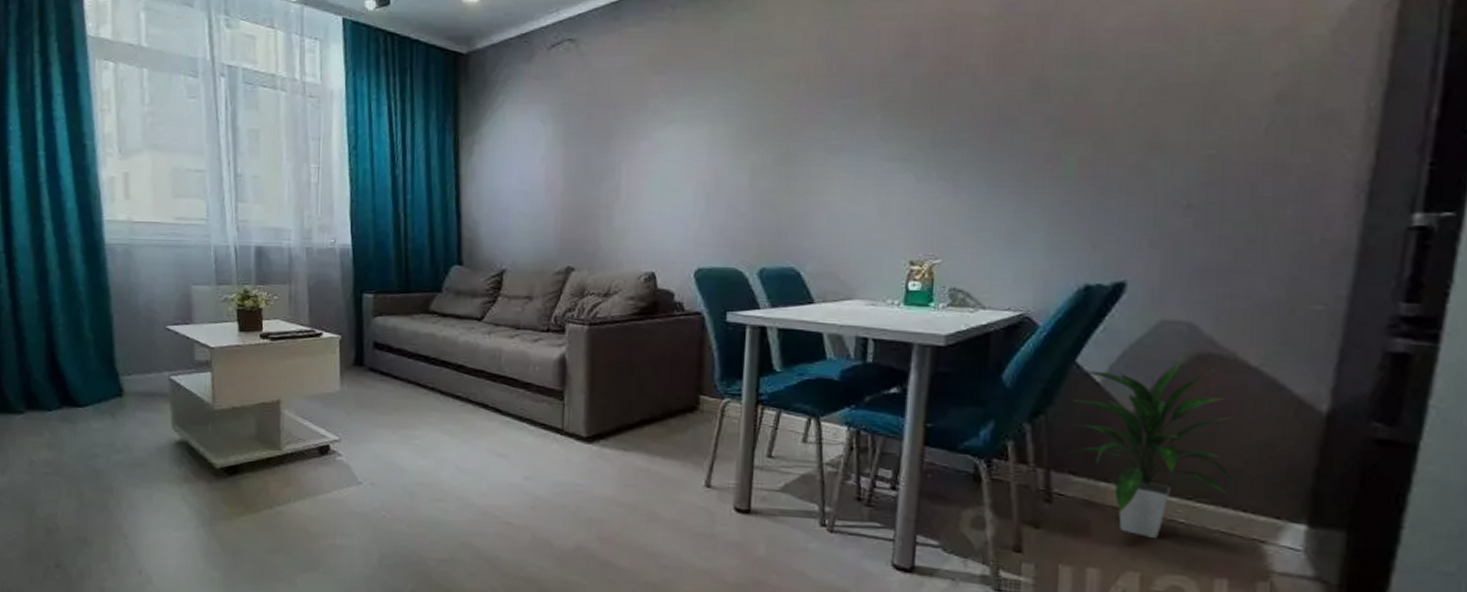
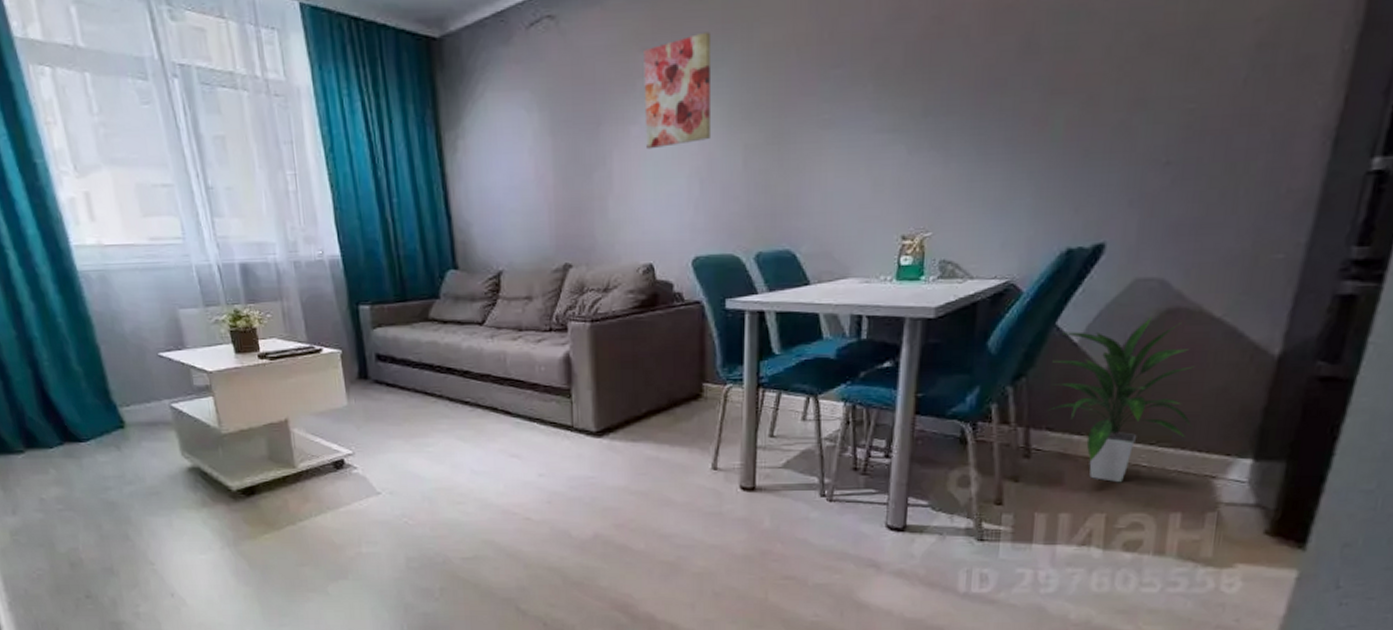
wall art: none [654,60,722,164] -> present [644,32,712,150]

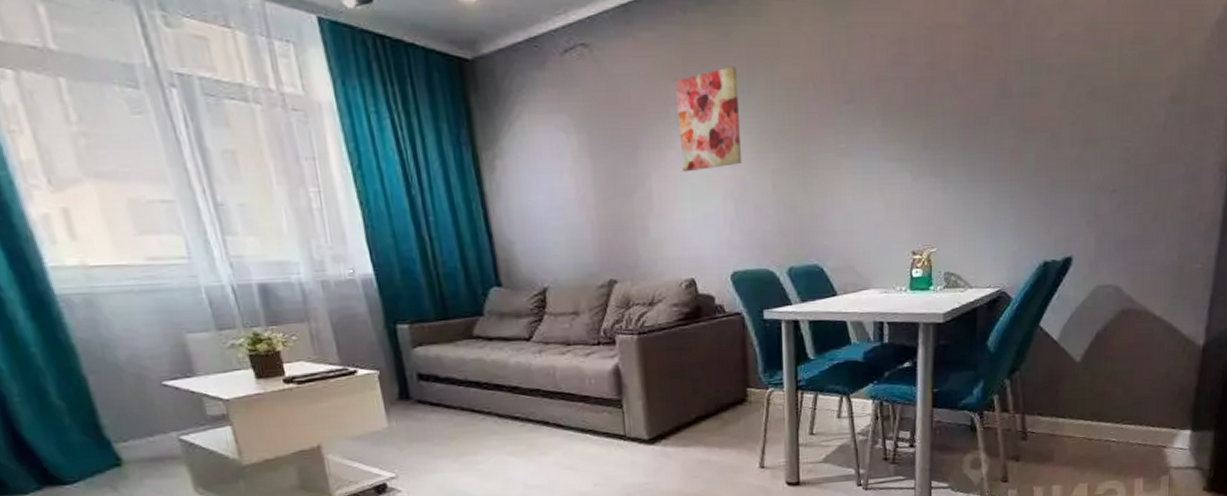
indoor plant: present [1047,317,1195,483] -> none [1037,317,1146,457]

